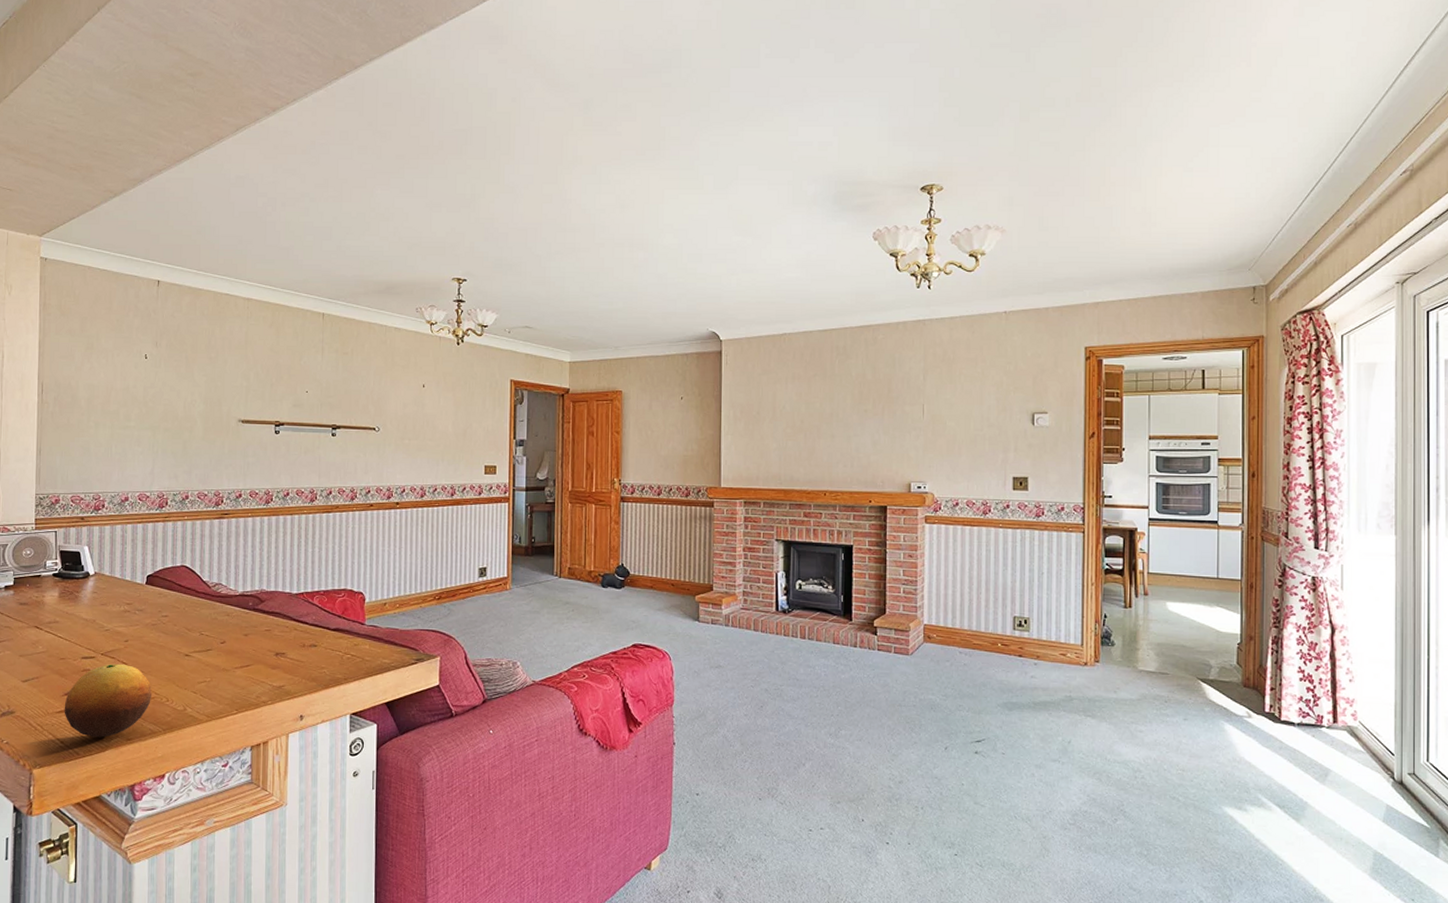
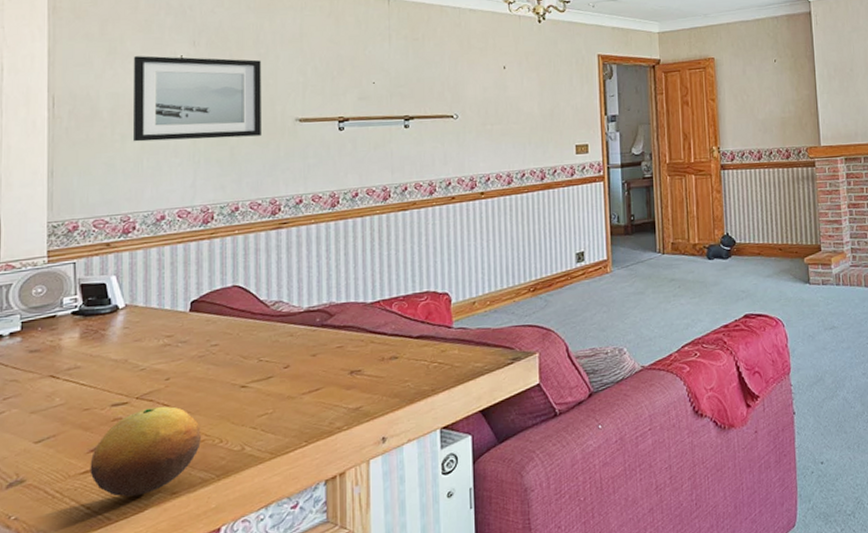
wall art: none [105,352,211,433] -> present [133,56,261,142]

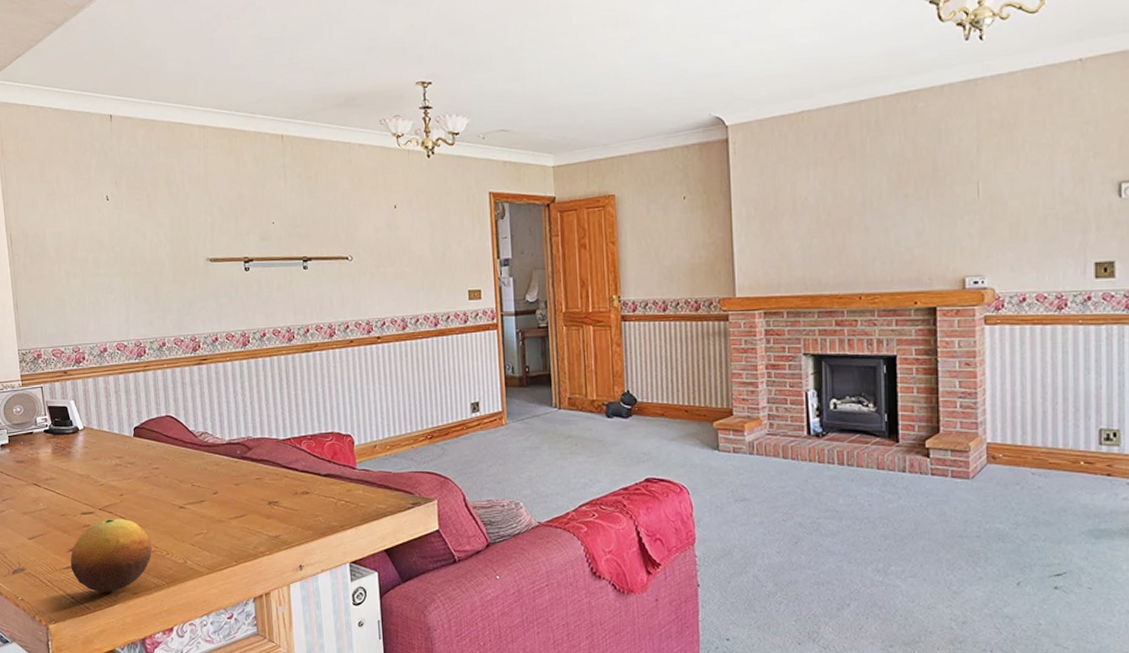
wall art: present [133,56,261,142] -> none [68,196,179,279]

